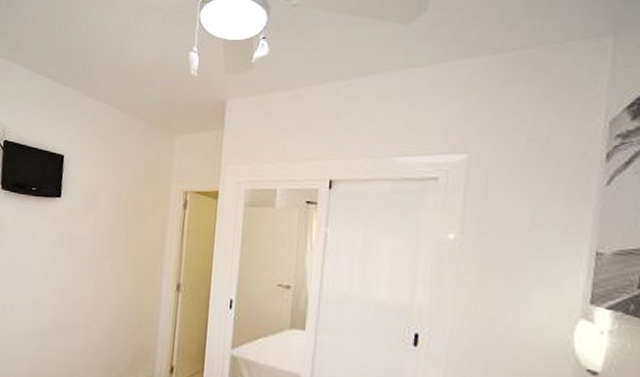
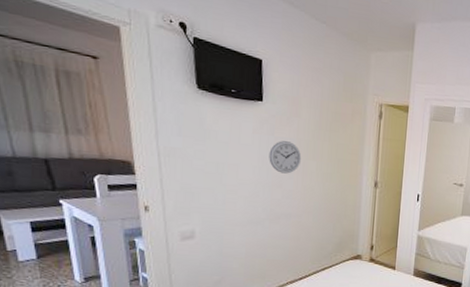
wall clock: none [61,238,96,276] -> present [269,141,302,174]

